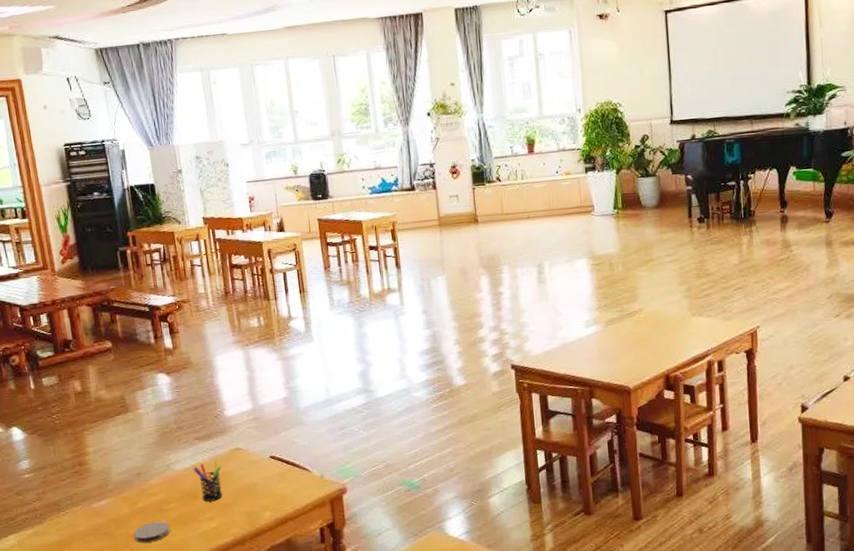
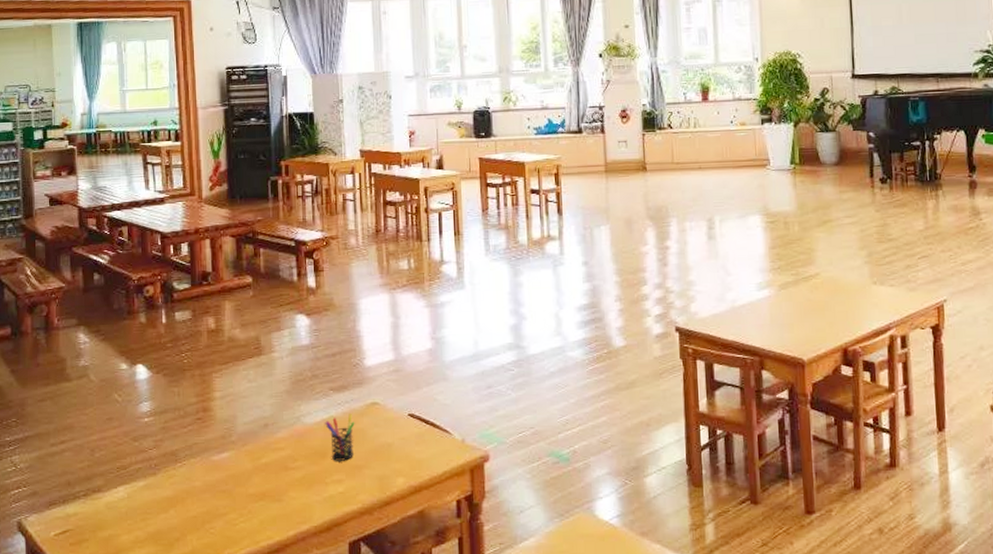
coaster: present [133,521,170,543] -> none [253,481,293,505]

